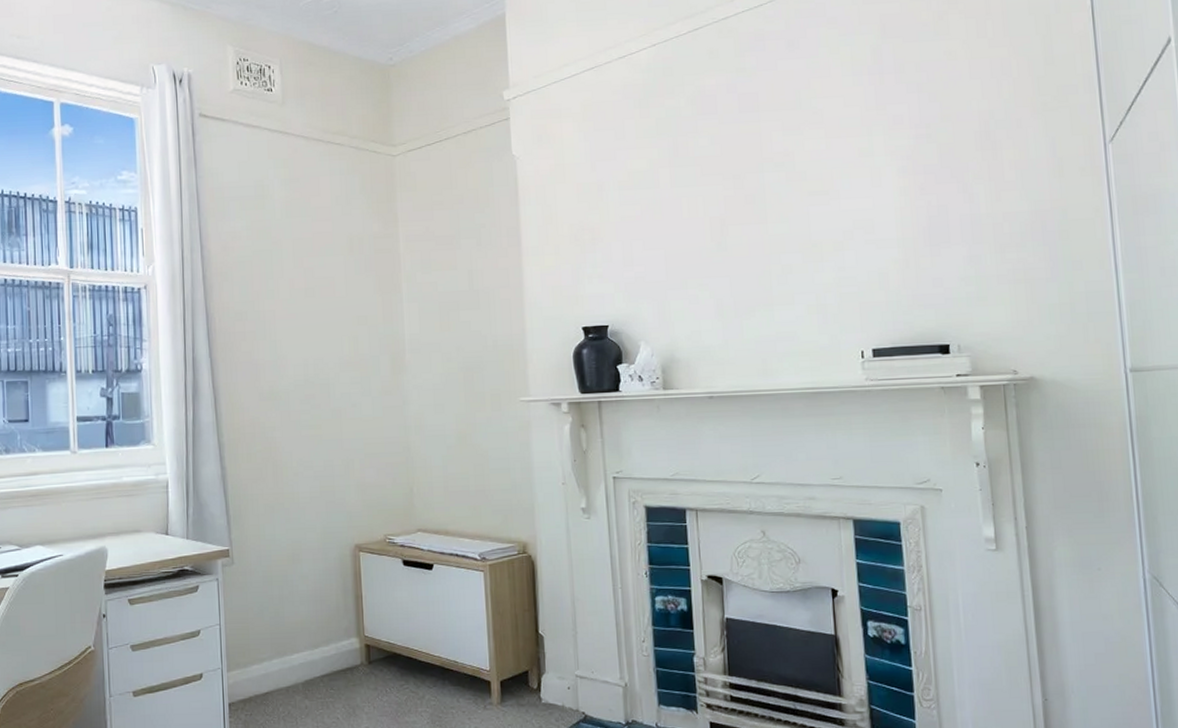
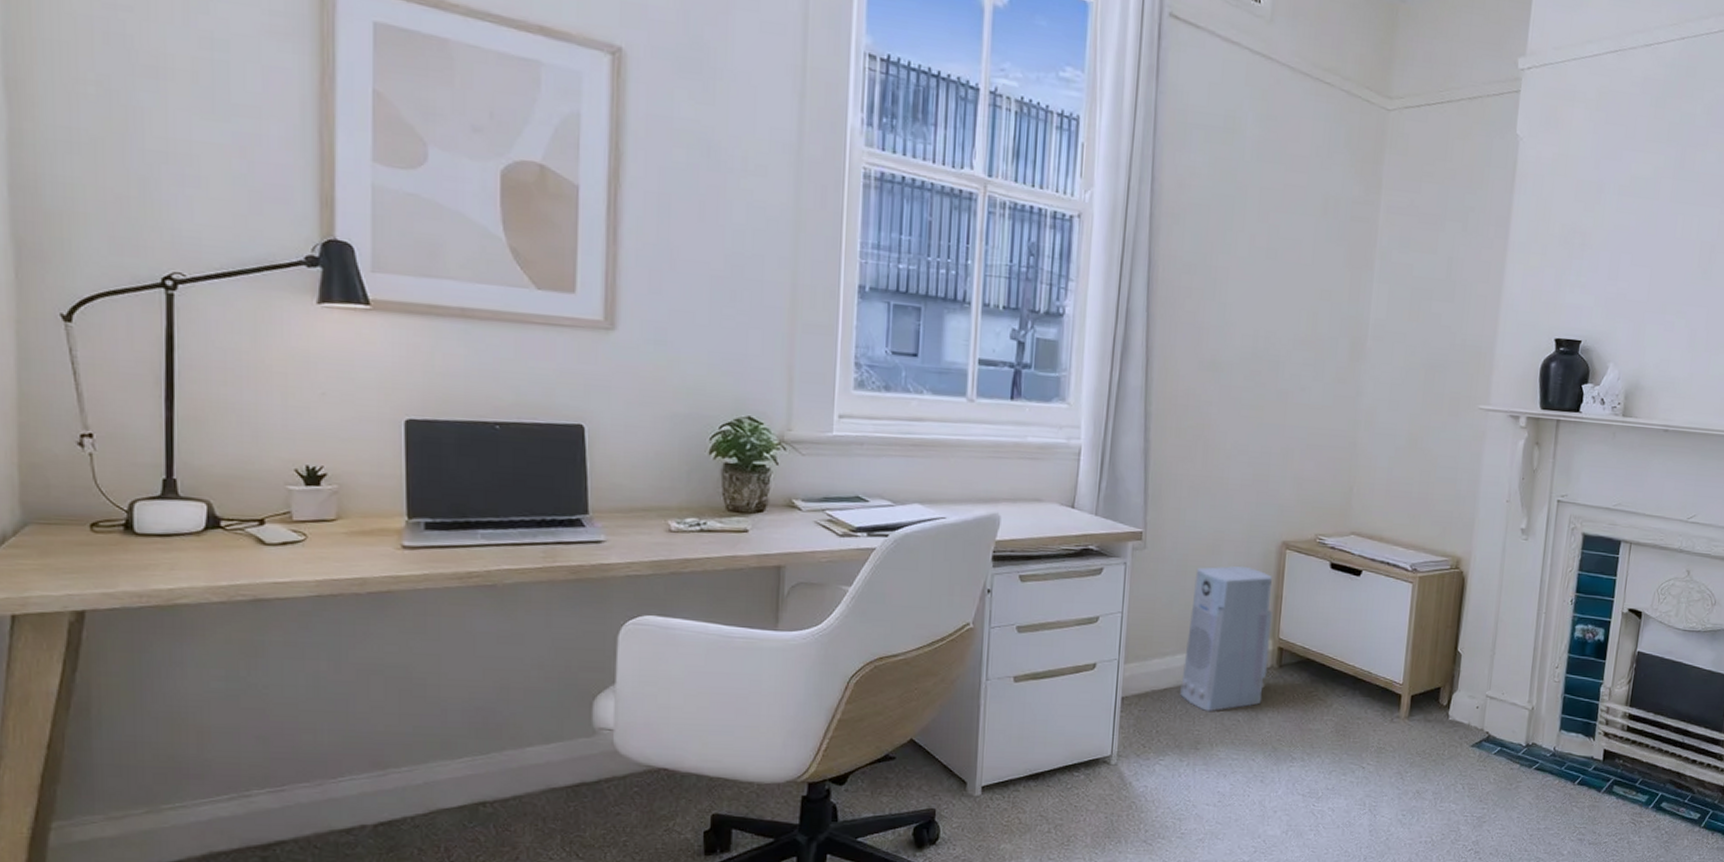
air purifier: none [280,571,359,712] -> present [1180,565,1273,712]

